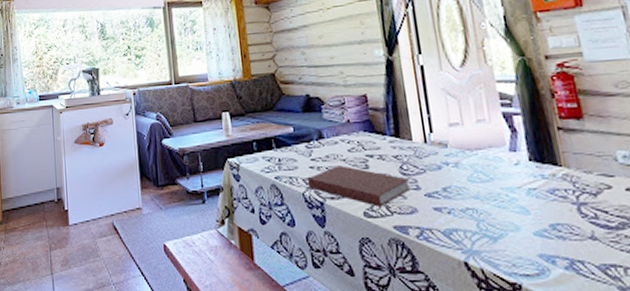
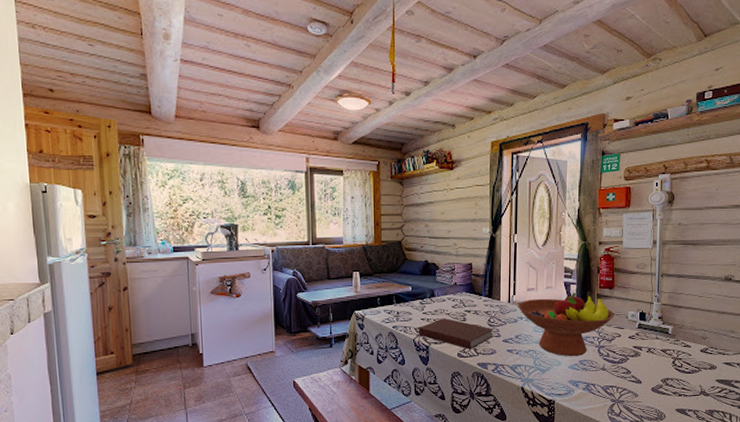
fruit bowl: none [437,124,594,219] -> present [517,291,614,357]

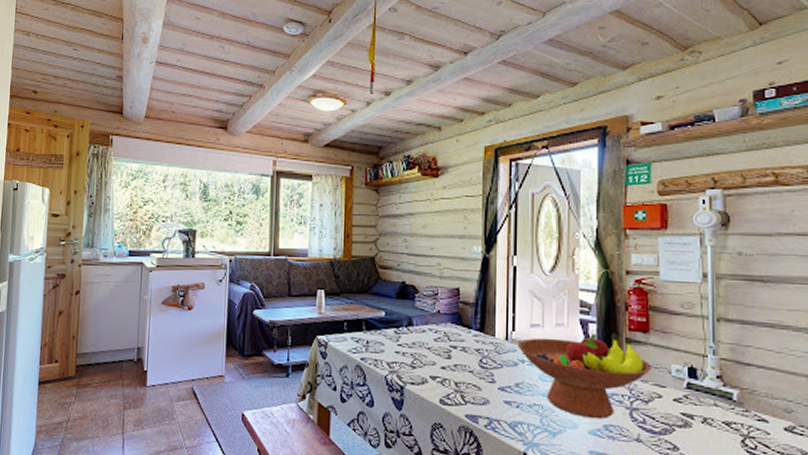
notebook: present [418,318,494,349] -> none [391,353,487,396]

